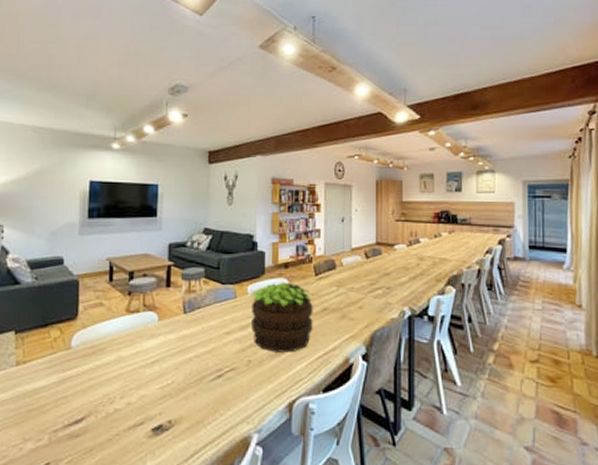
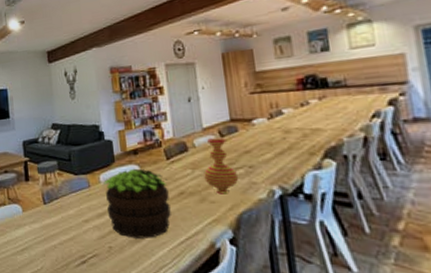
vase: none [347,259,377,313] -> present [204,138,239,194]

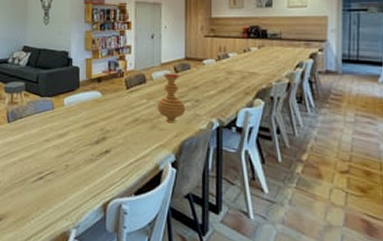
potted plant: present [104,168,171,238] -> none [67,95,125,159]

